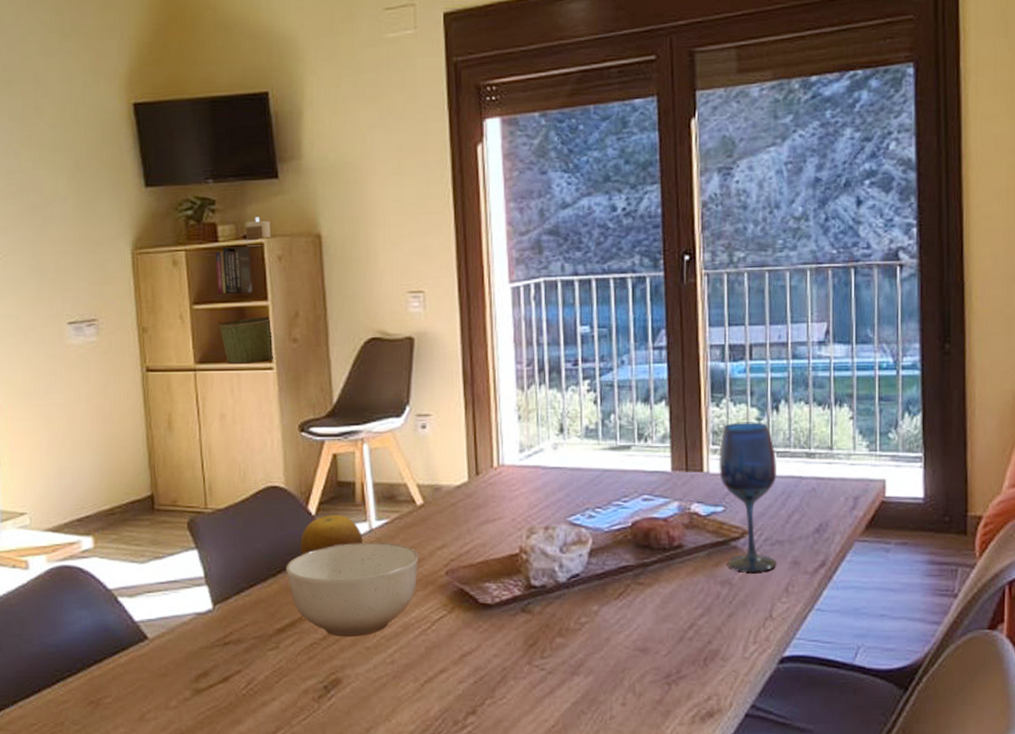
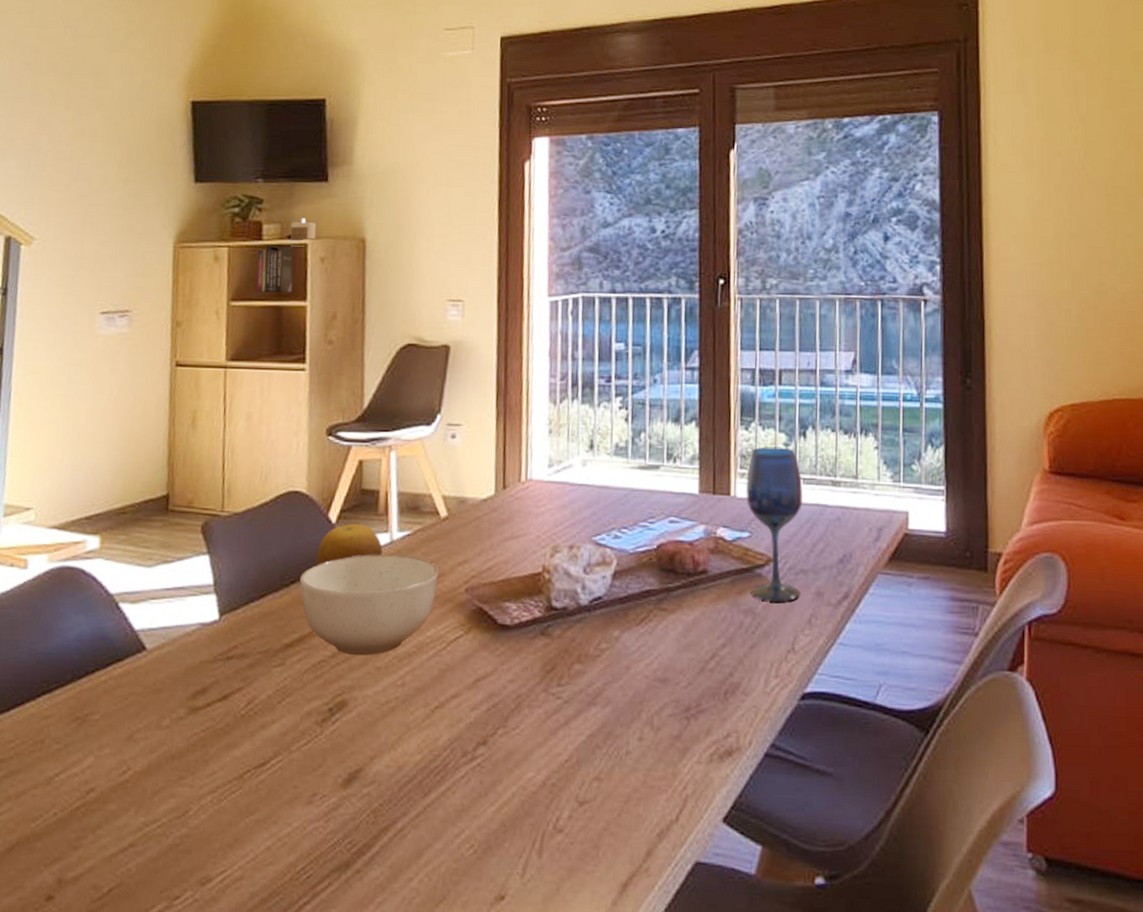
basket: present [217,316,275,365] -> none [253,317,309,364]

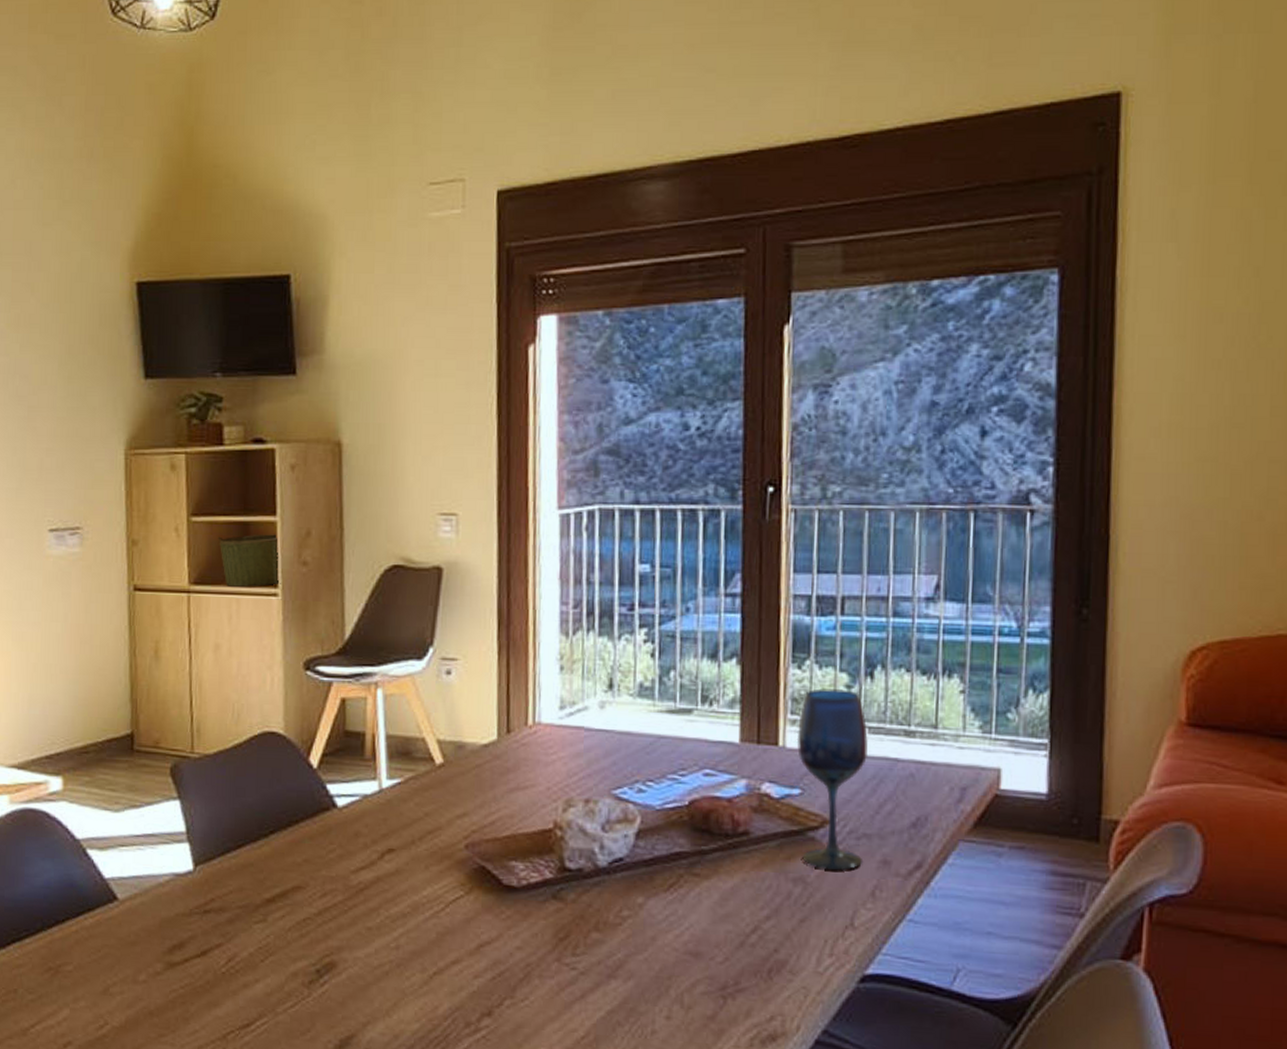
basket: none [253,317,309,364] -> present [217,534,281,588]
books: present [256,246,293,293] -> none [218,451,260,507]
candle: present [290,218,316,248] -> none [255,418,284,454]
bowl: present [300,554,439,656] -> none [280,803,435,915]
fruit: present [316,523,382,565] -> none [297,769,370,814]

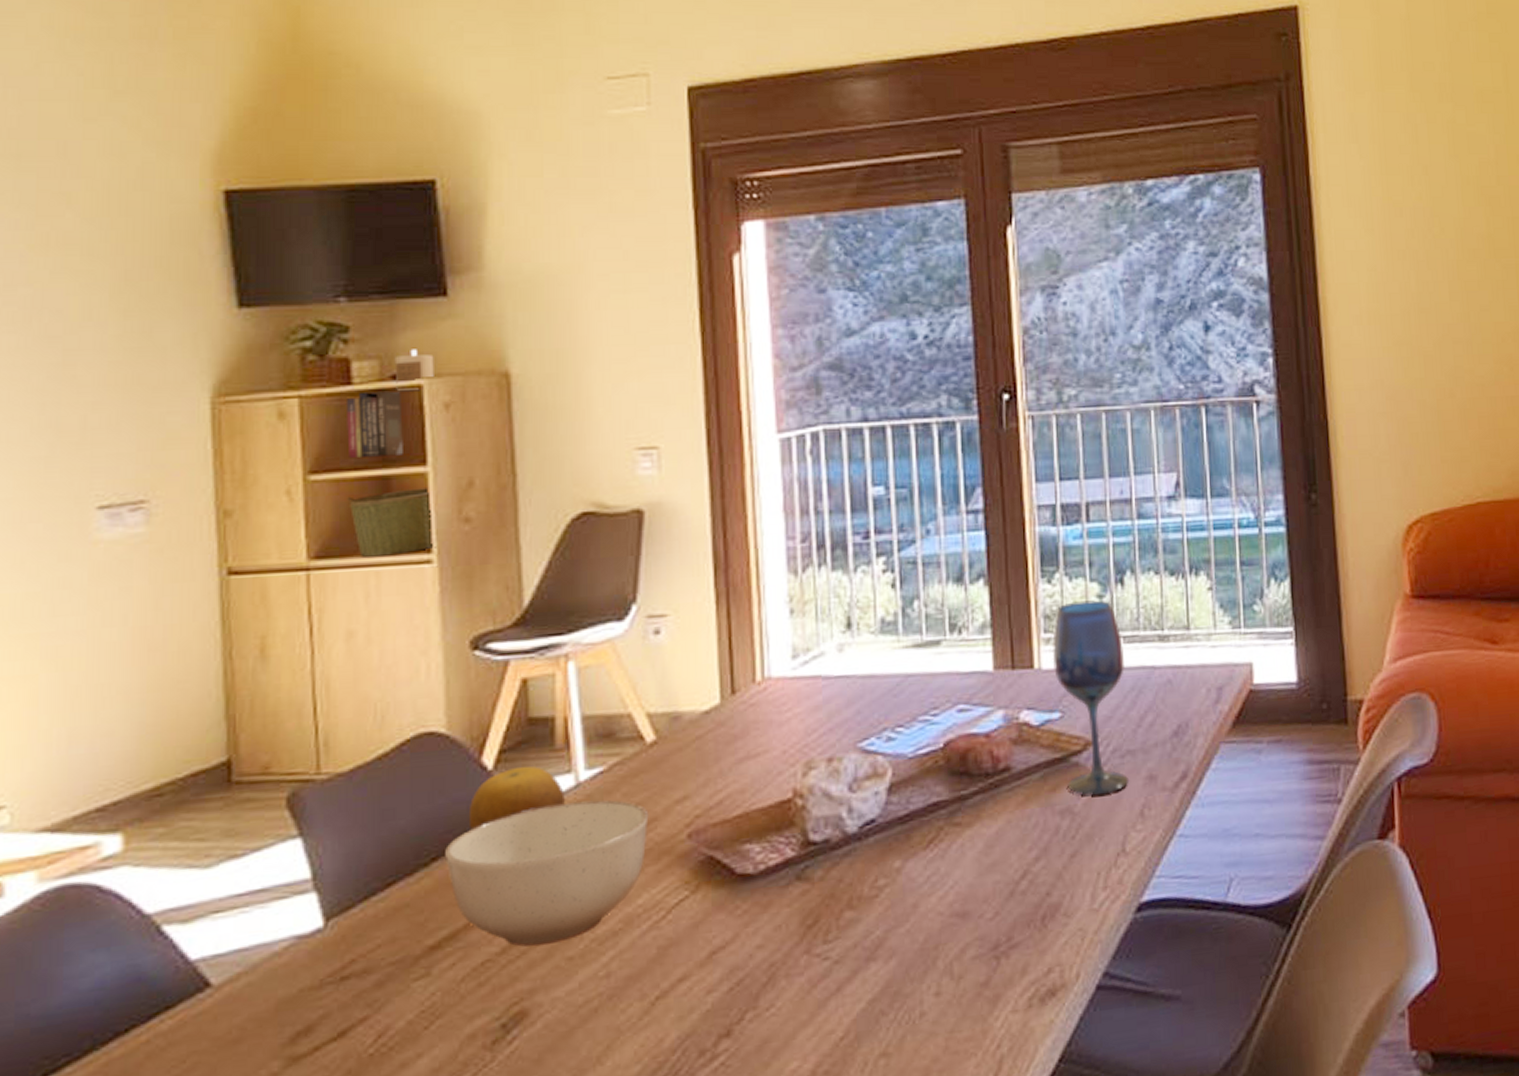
books: none [218,451,260,507] -> present [345,391,403,459]
candle: none [255,418,284,454] -> present [394,349,434,392]
bowl: none [280,803,435,915] -> present [445,800,649,948]
fruit: none [297,769,370,814] -> present [468,766,565,830]

